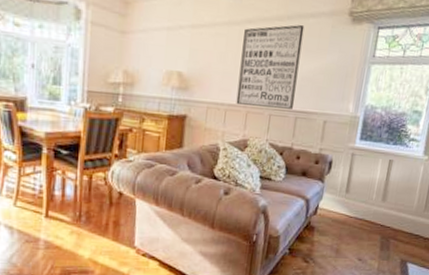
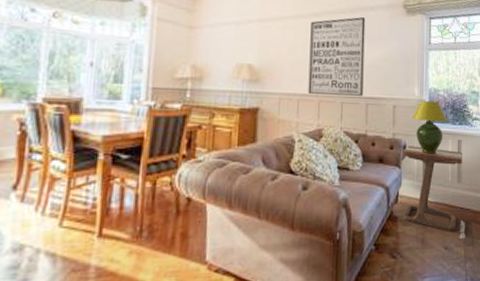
side table: none [320,162,392,253] -> present [402,146,465,239]
table lamp: none [342,117,382,172] -> present [412,100,448,154]

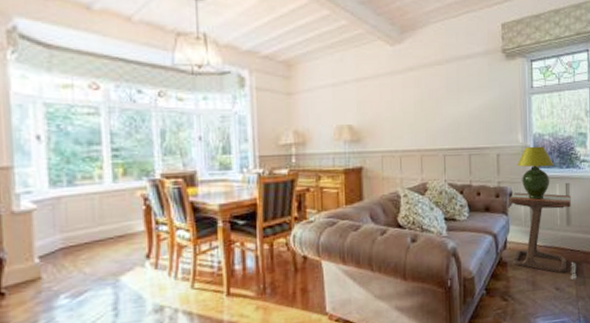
wall art: present [308,16,366,96] -> none [407,66,465,149]

